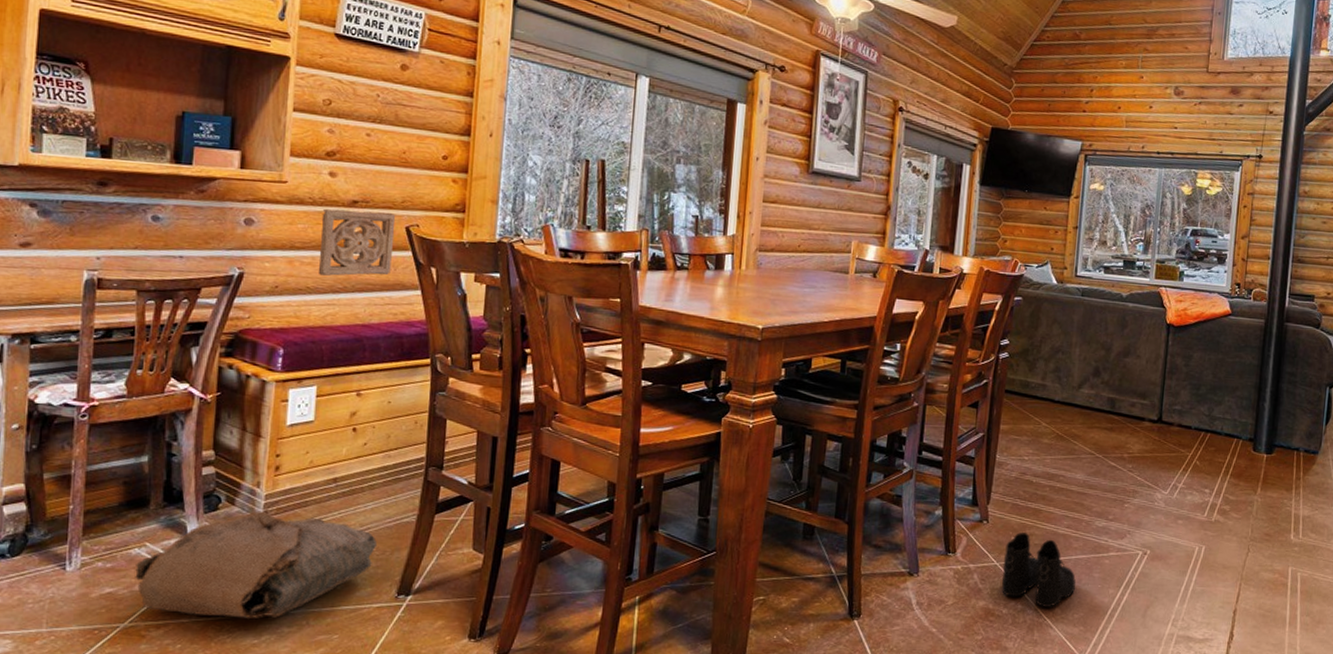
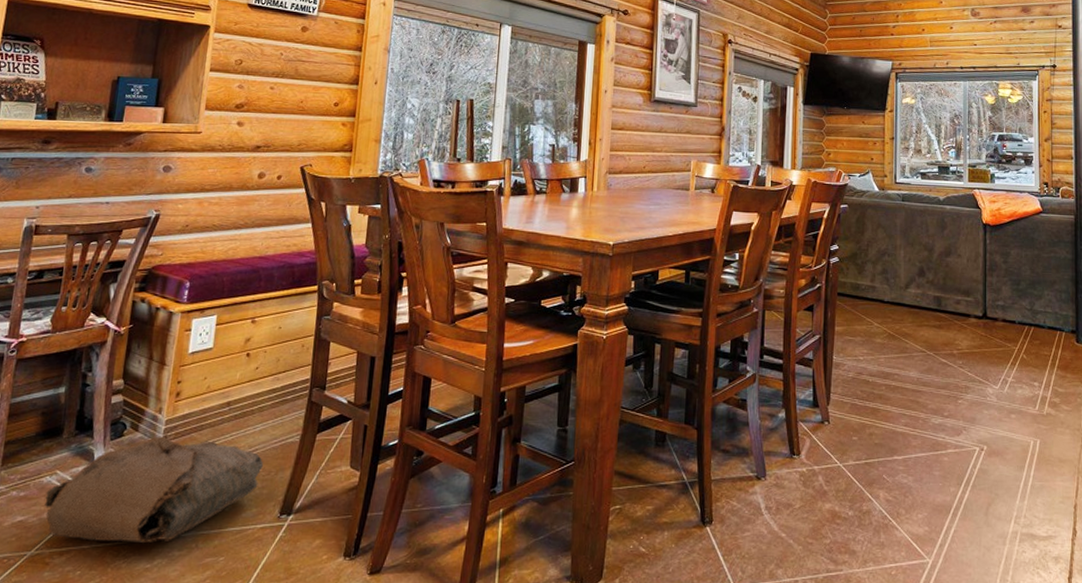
wall ornament: present [318,208,396,276] -> none [223,154,293,214]
boots: present [1001,532,1076,607] -> none [845,432,917,508]

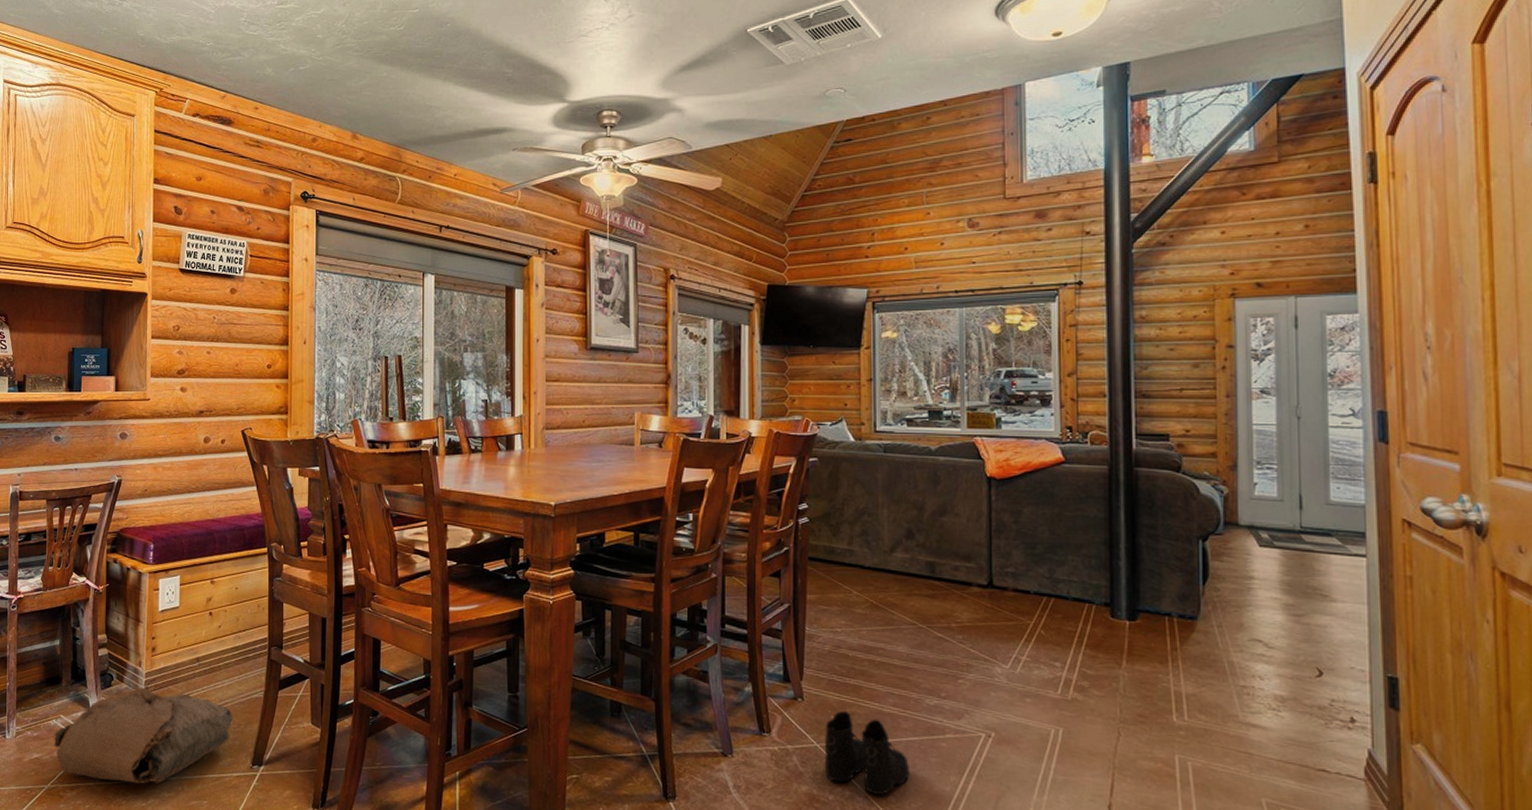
boots: none [845,432,917,508] -> present [824,711,909,795]

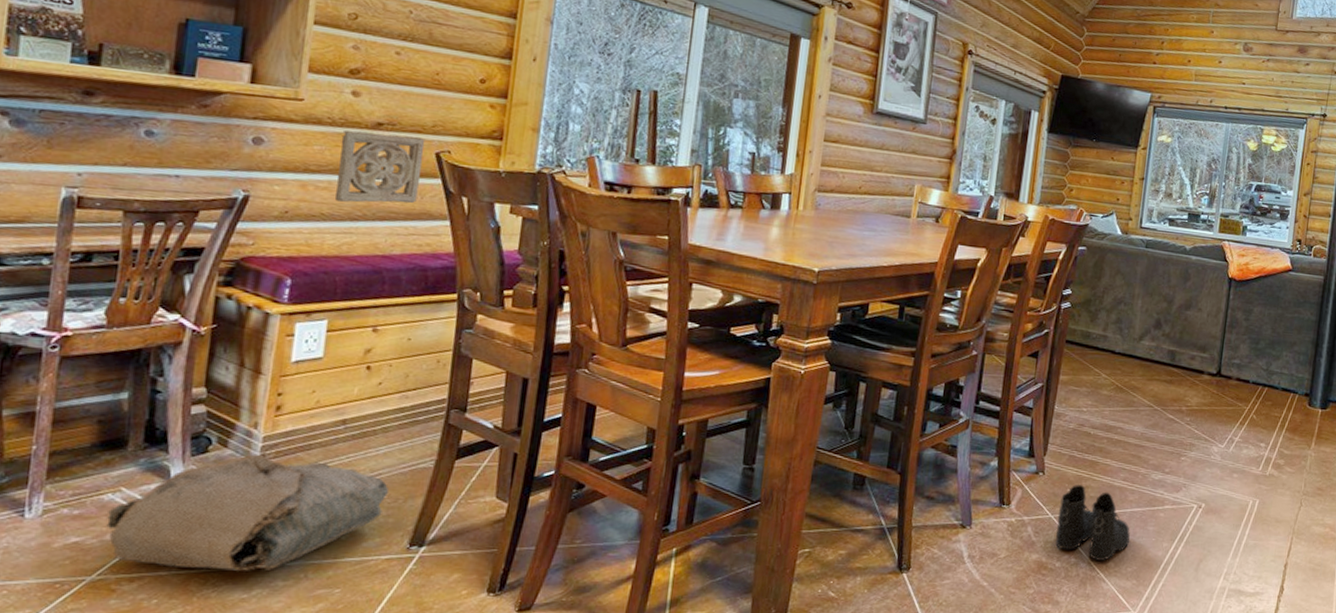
wall ornament: none [176,418,233,478] -> present [334,130,426,204]

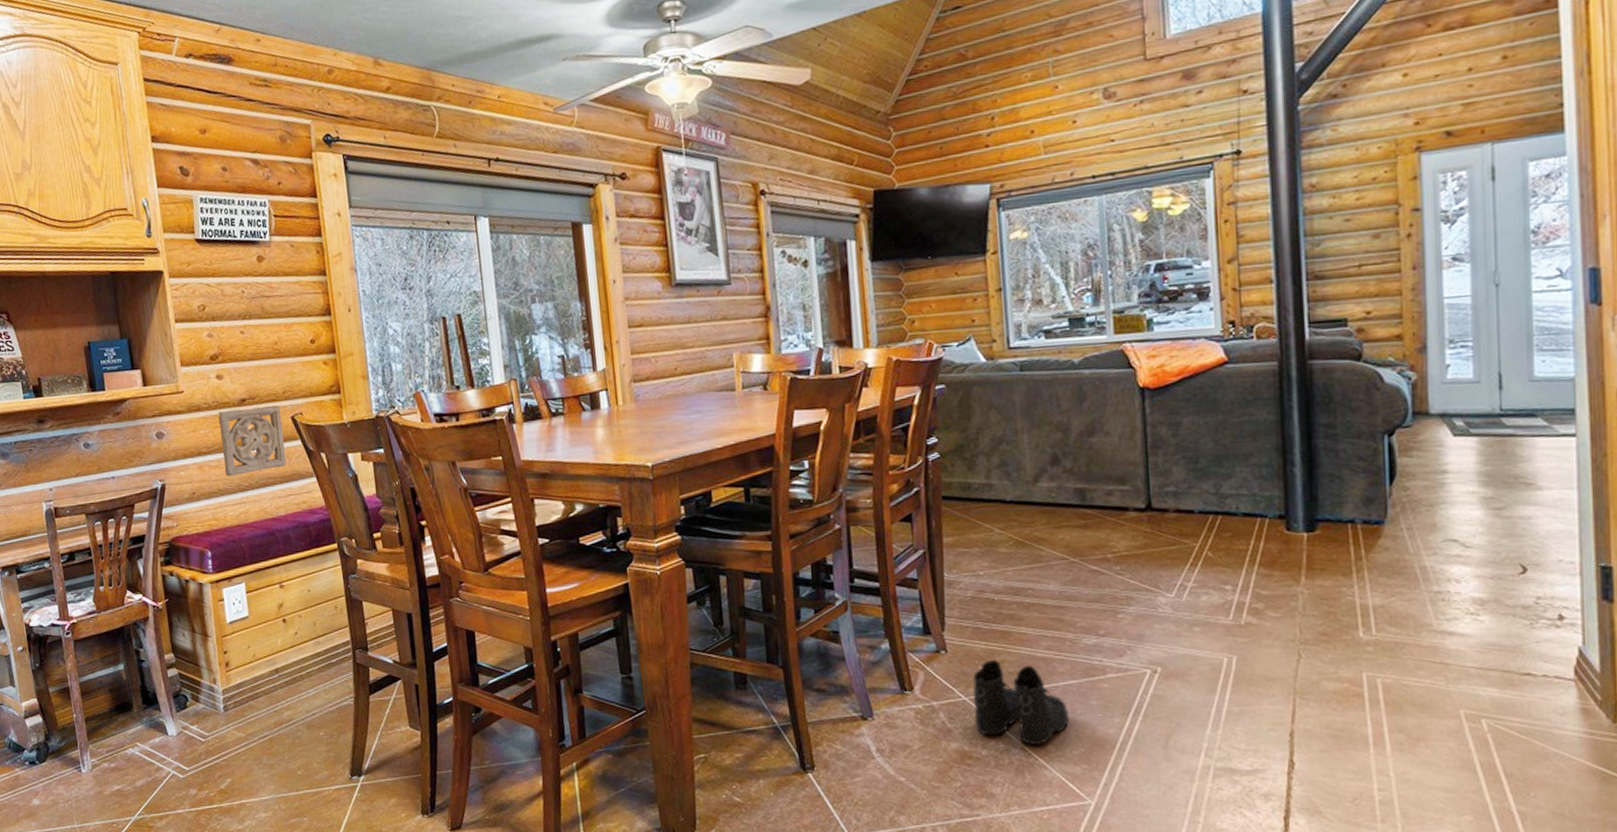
bag: present [106,454,390,571] -> none [133,705,325,806]

